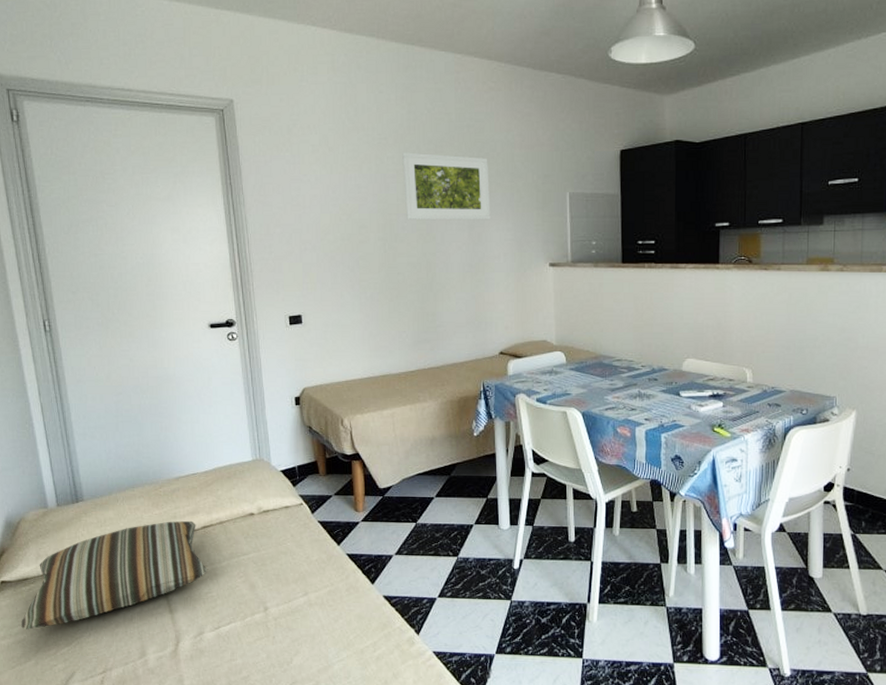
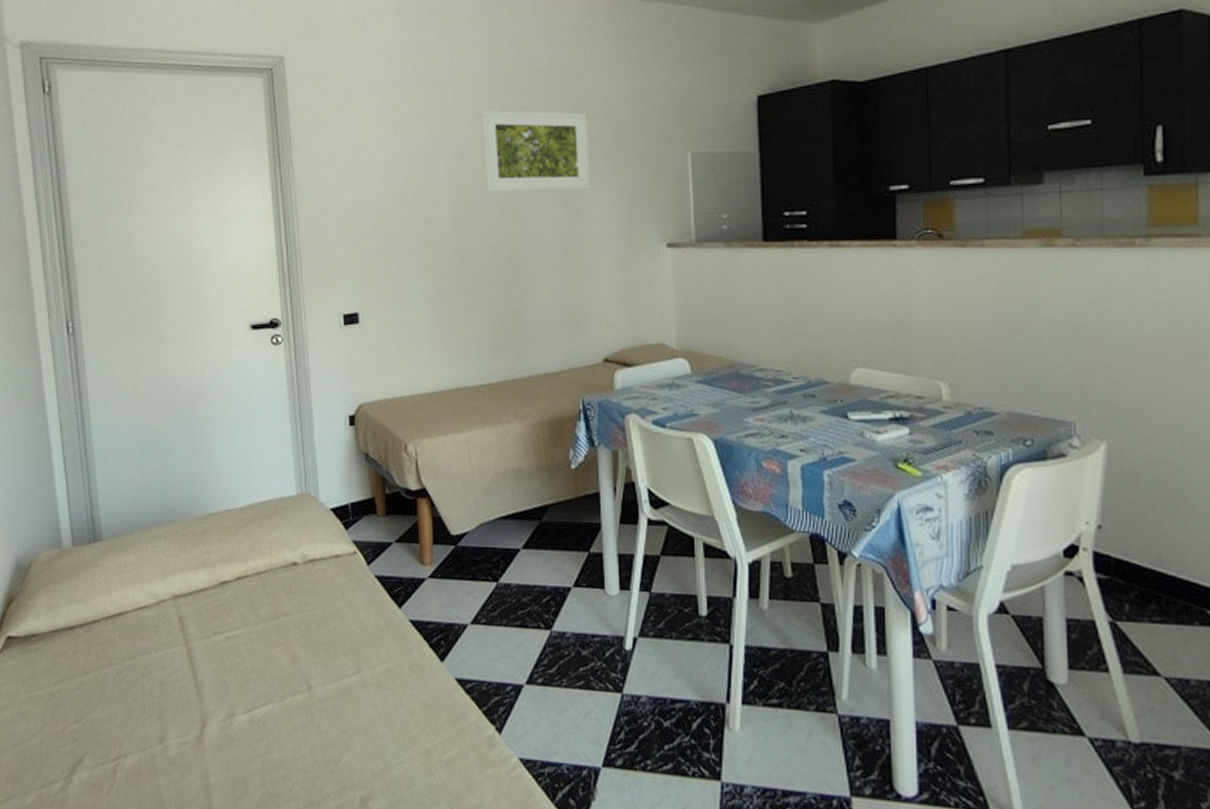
pillow: present [21,520,207,630] -> none [27,569,240,700]

